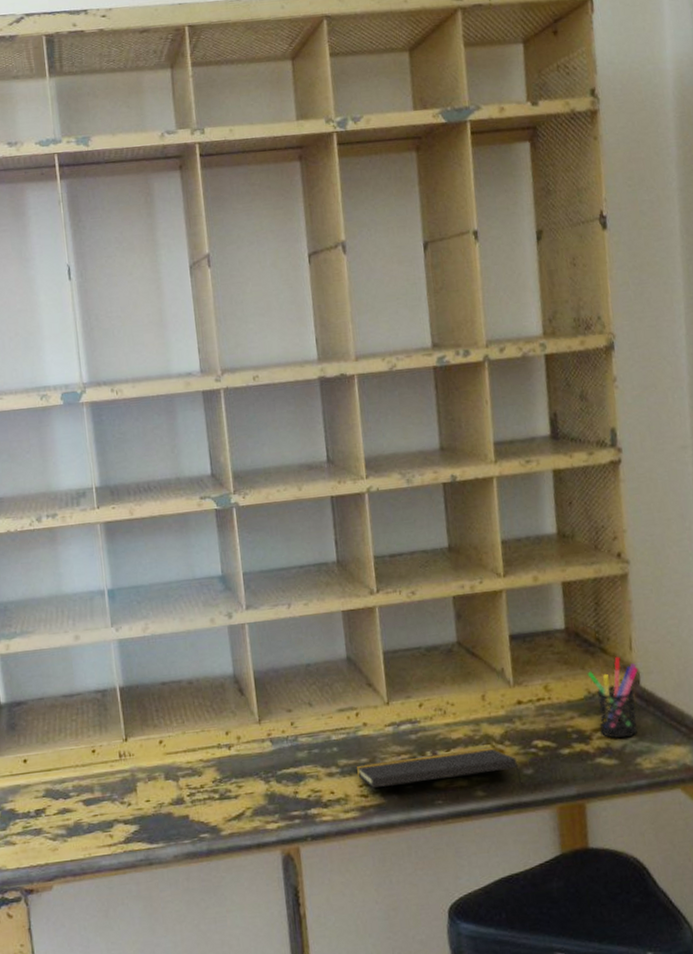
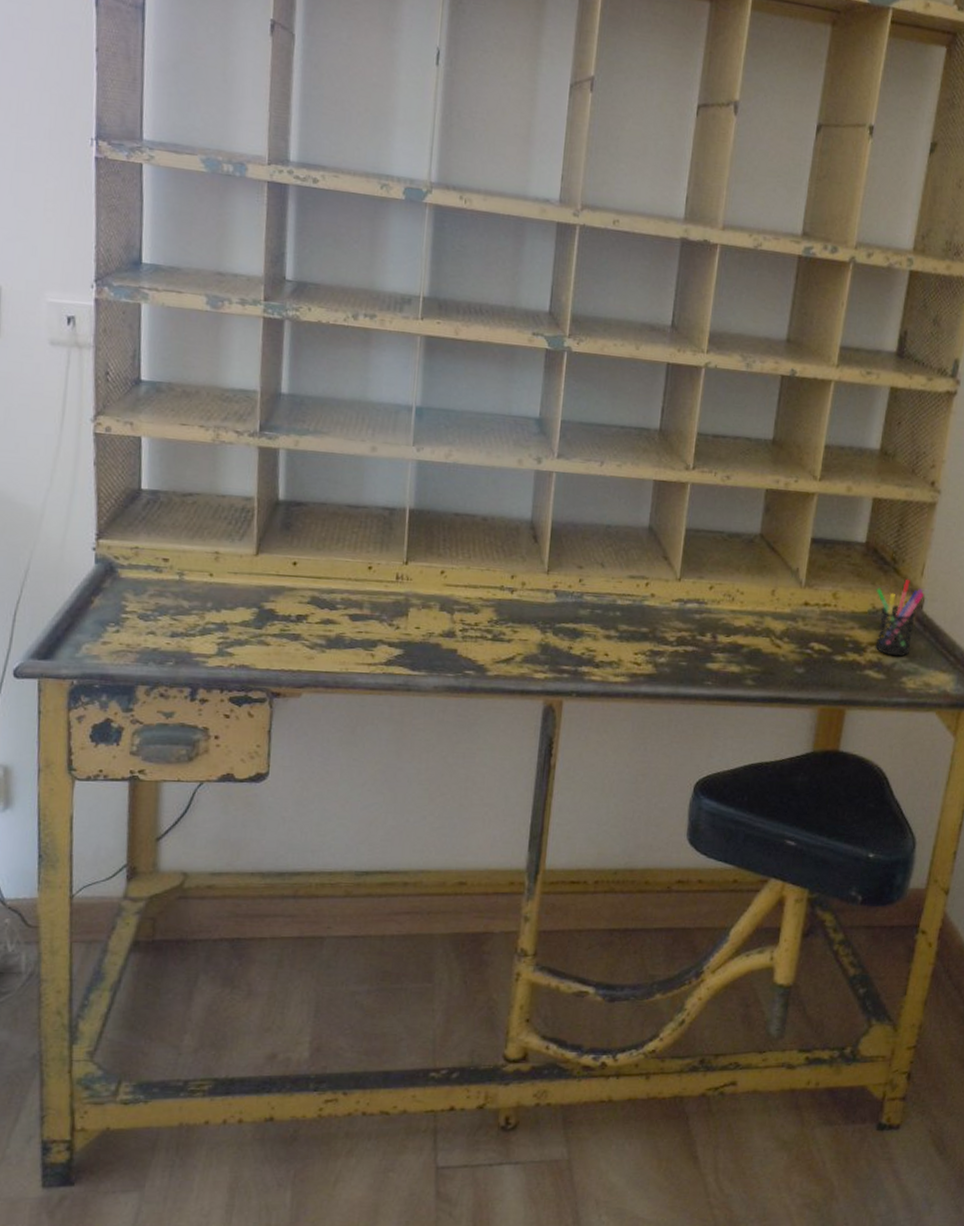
notepad: present [356,747,523,788] -> none [635,633,792,683]

